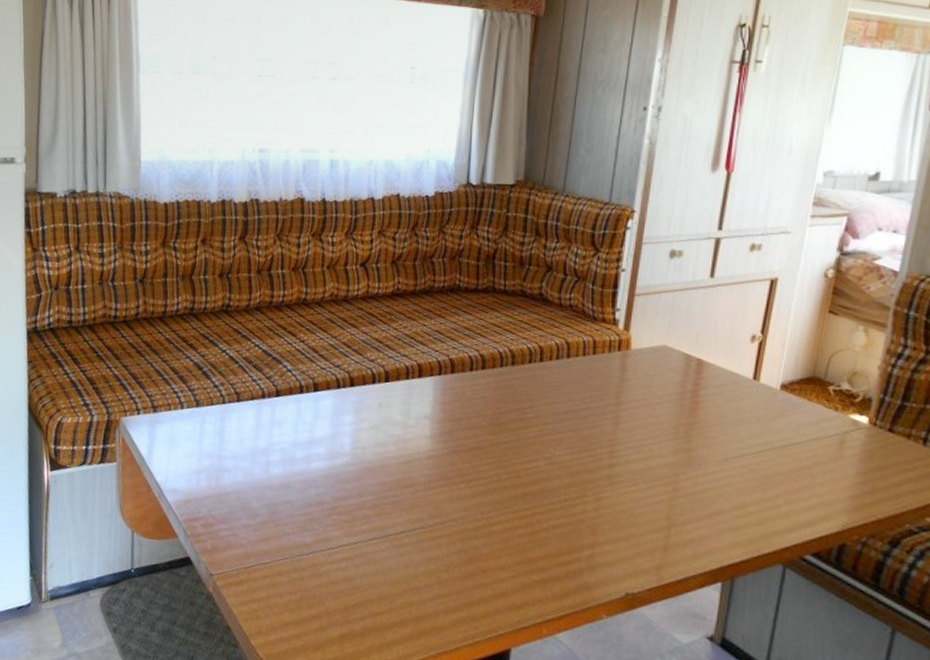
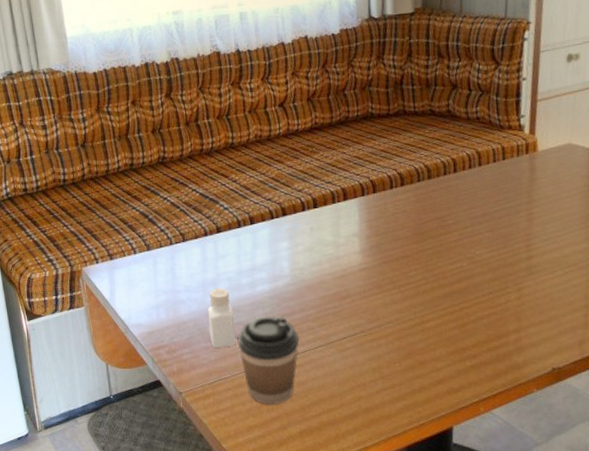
pepper shaker: none [252,459,283,528] -> present [207,288,236,348]
coffee cup: none [283,496,353,602] -> present [237,315,300,405]

